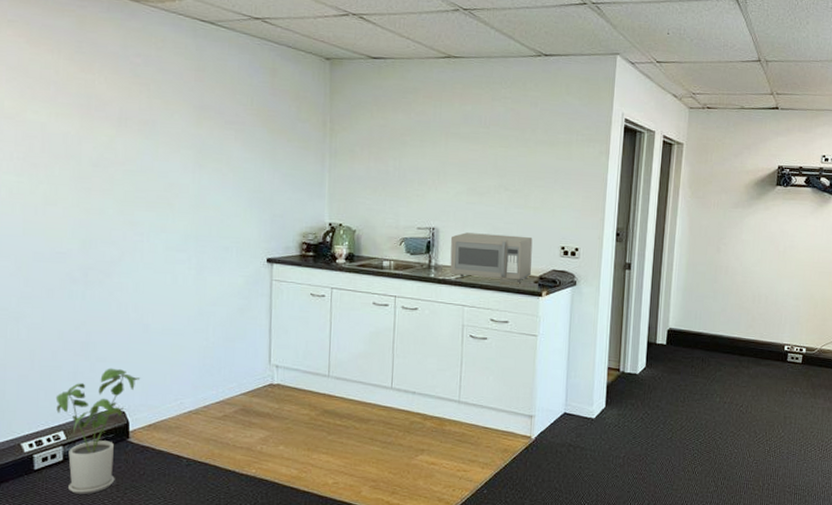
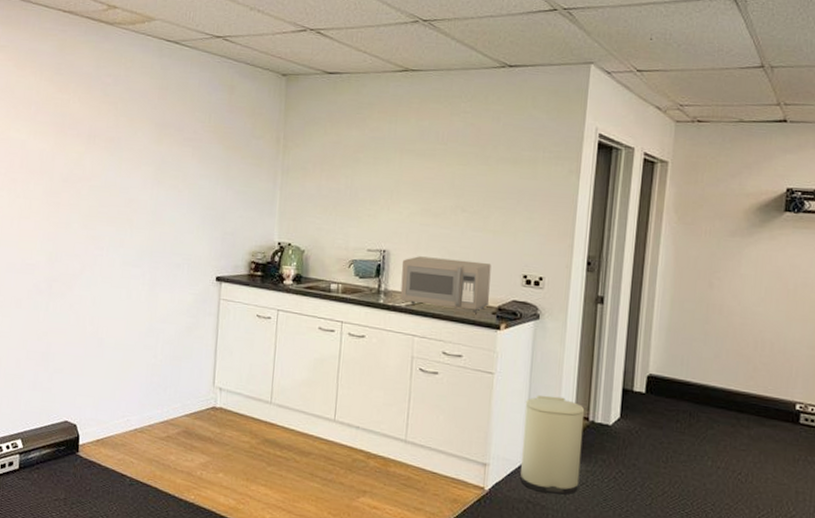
house plant: present [55,368,141,494] -> none [16,379,93,505]
pedal bin: none [562,352,617,436] -> present [520,394,585,495]

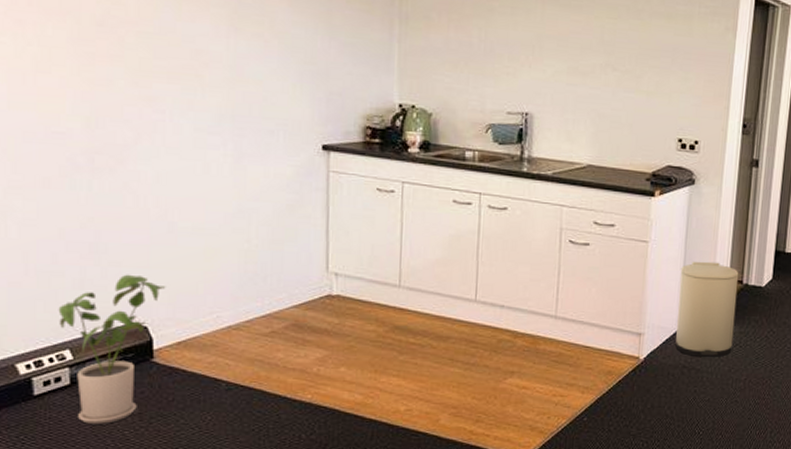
house plant: none [16,379,93,505] -> present [58,274,166,424]
microwave: present [400,256,492,313] -> none [546,119,645,180]

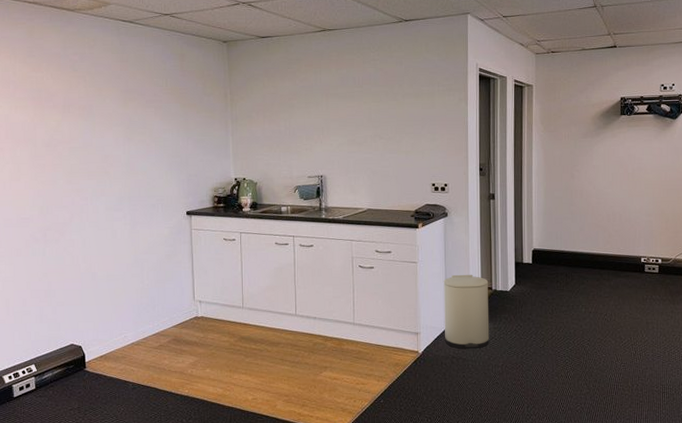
house plant: present [58,274,166,424] -> none [27,310,92,416]

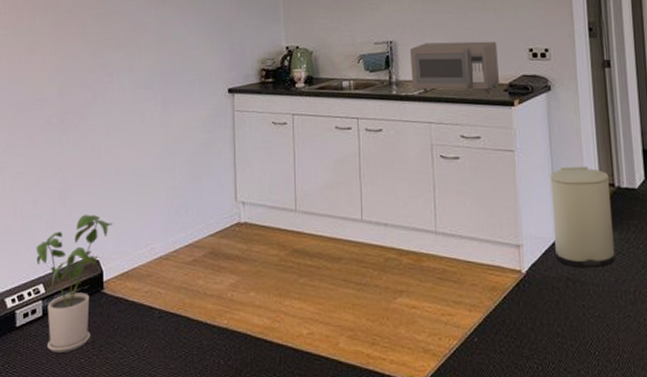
house plant: none [27,310,92,416] -> present [36,214,113,353]
microwave: none [337,177,408,217] -> present [410,41,500,92]

